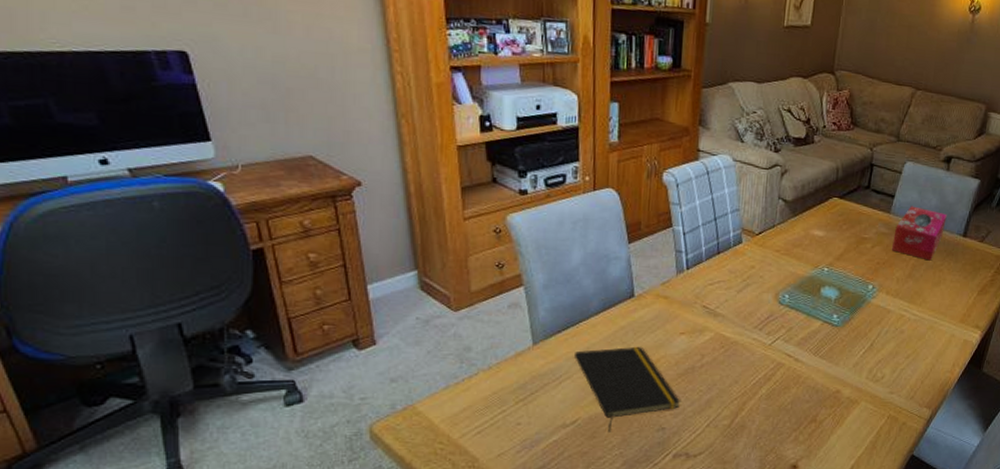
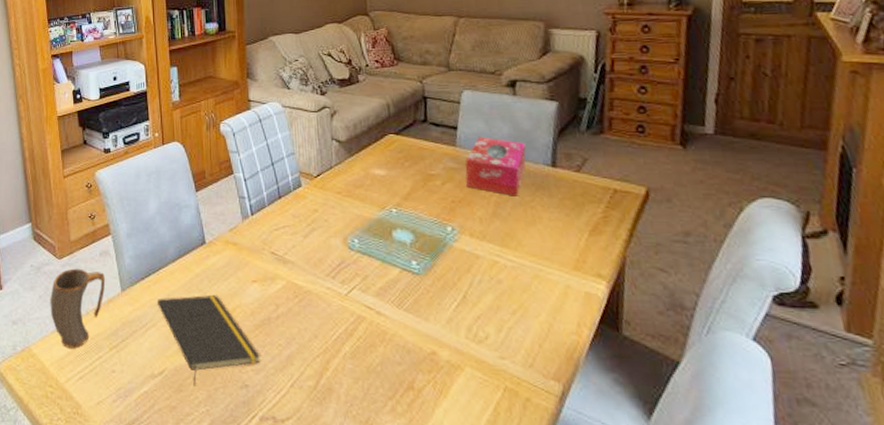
mug: none [441,321,515,404] -> present [50,268,106,349]

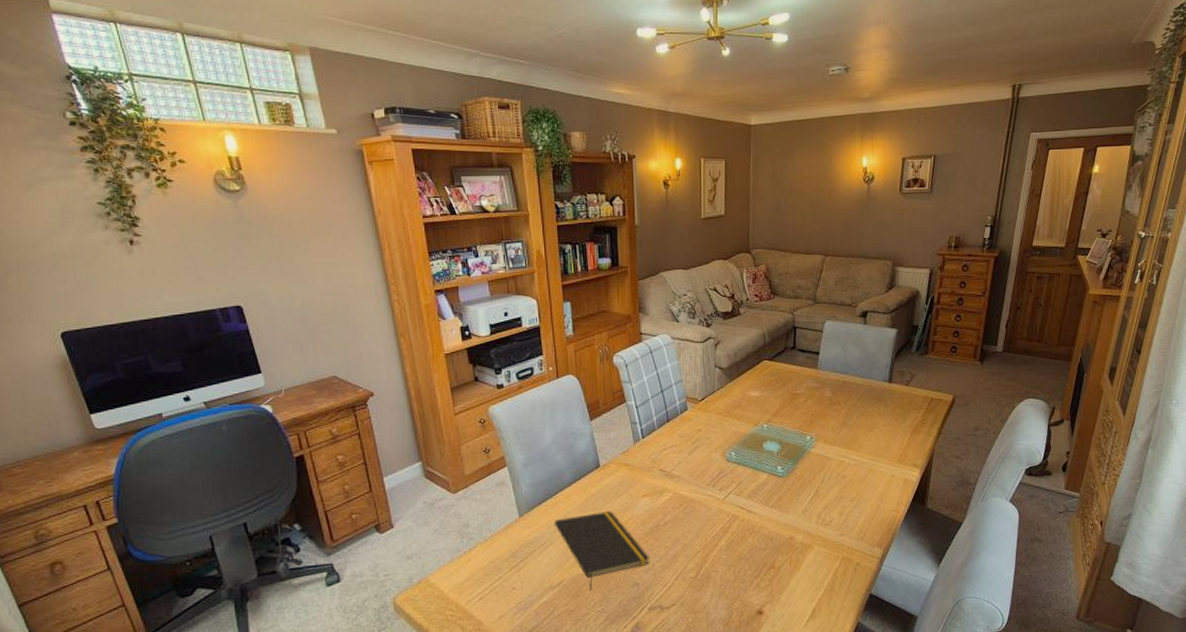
mug: present [50,268,106,349] -> none [446,500,503,574]
tissue box: present [465,137,526,197] -> none [823,360,871,408]

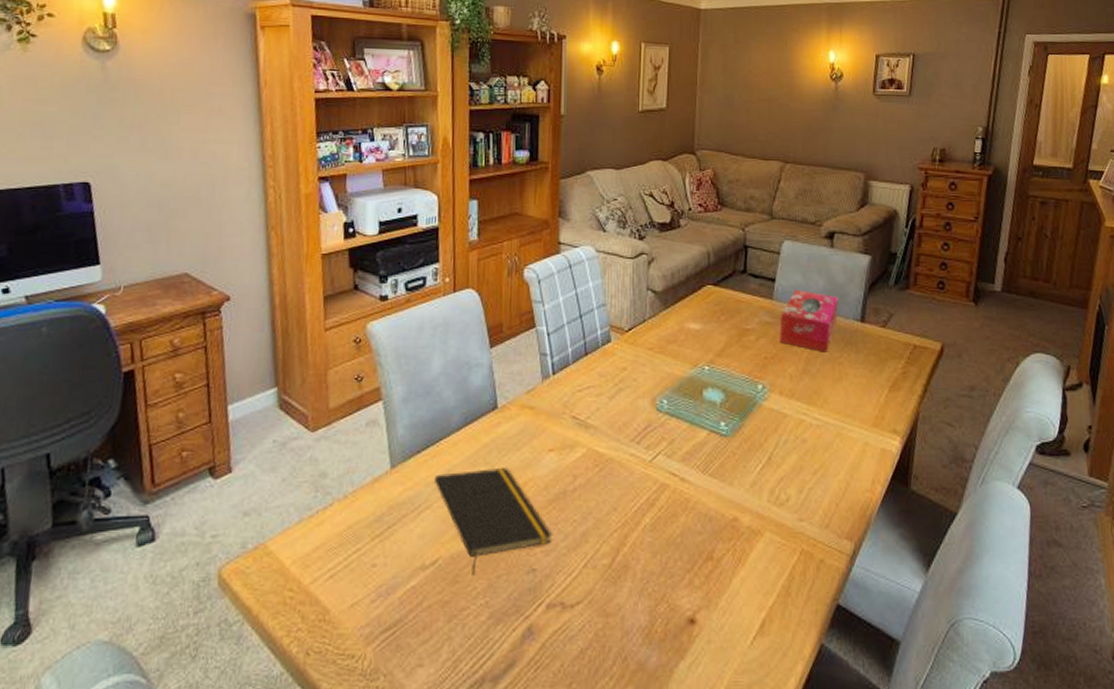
tissue box: none [823,360,871,408] -> present [780,290,839,352]

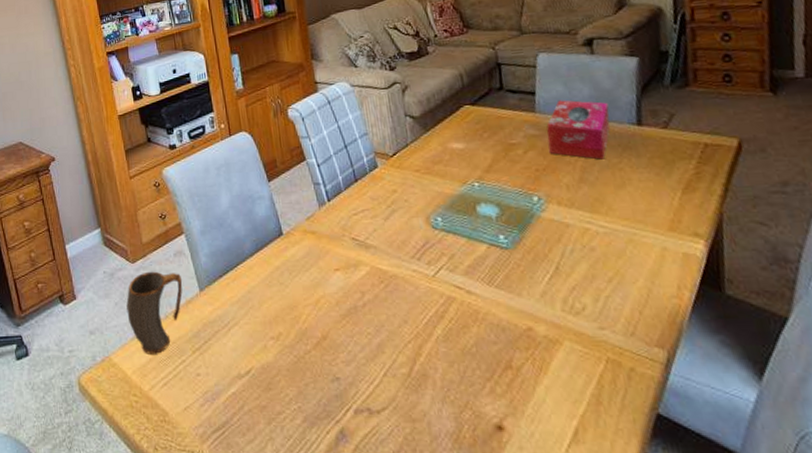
mug: none [296,442,372,541] -> present [126,271,183,354]
notepad: present [435,467,552,576] -> none [238,286,350,384]

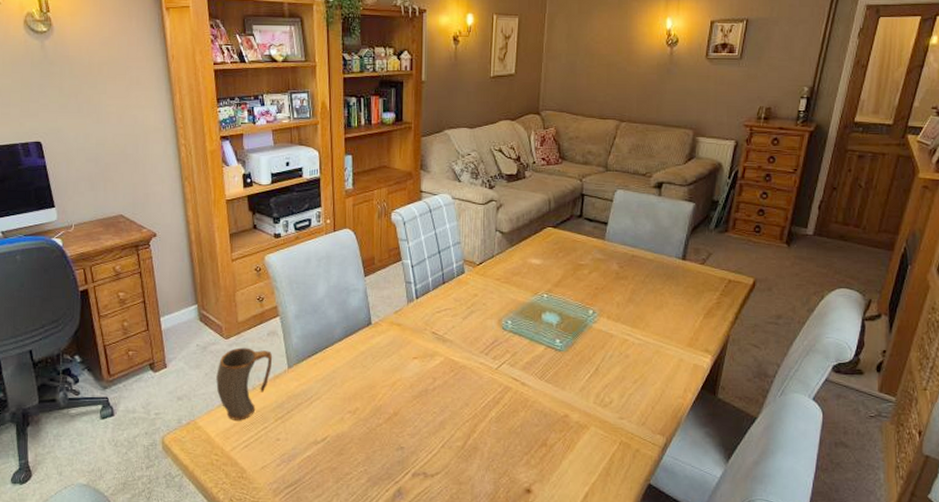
tissue box: present [546,100,610,160] -> none [610,232,663,285]

